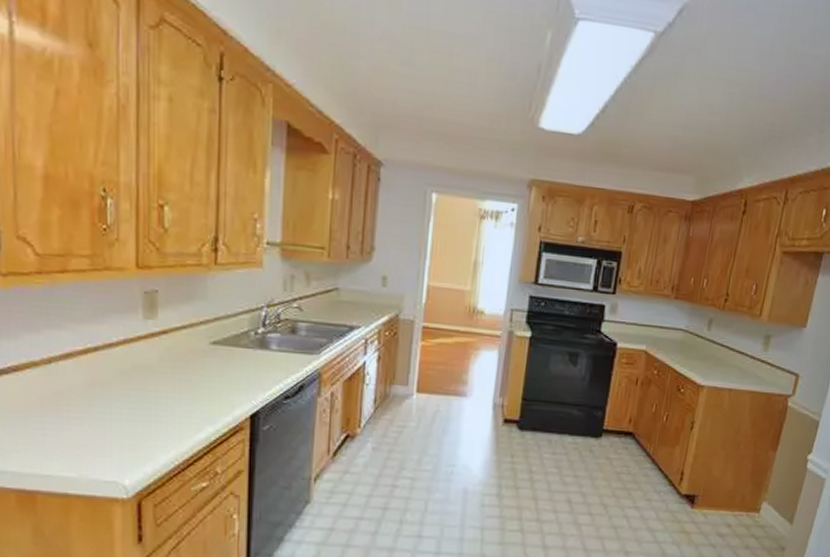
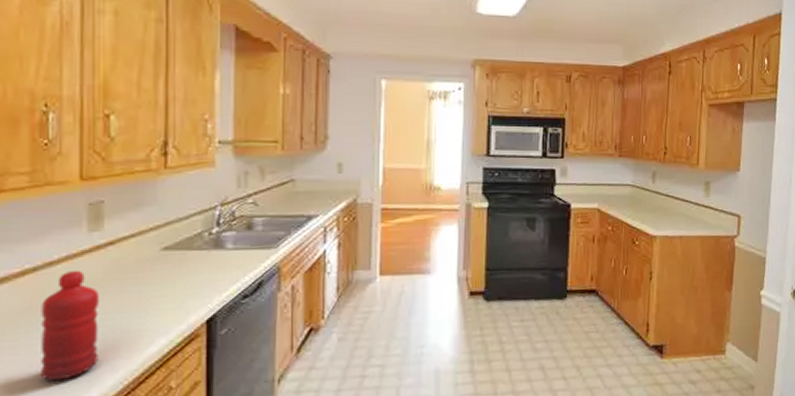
water bottle: none [102,353,155,454] -> present [41,270,100,381]

